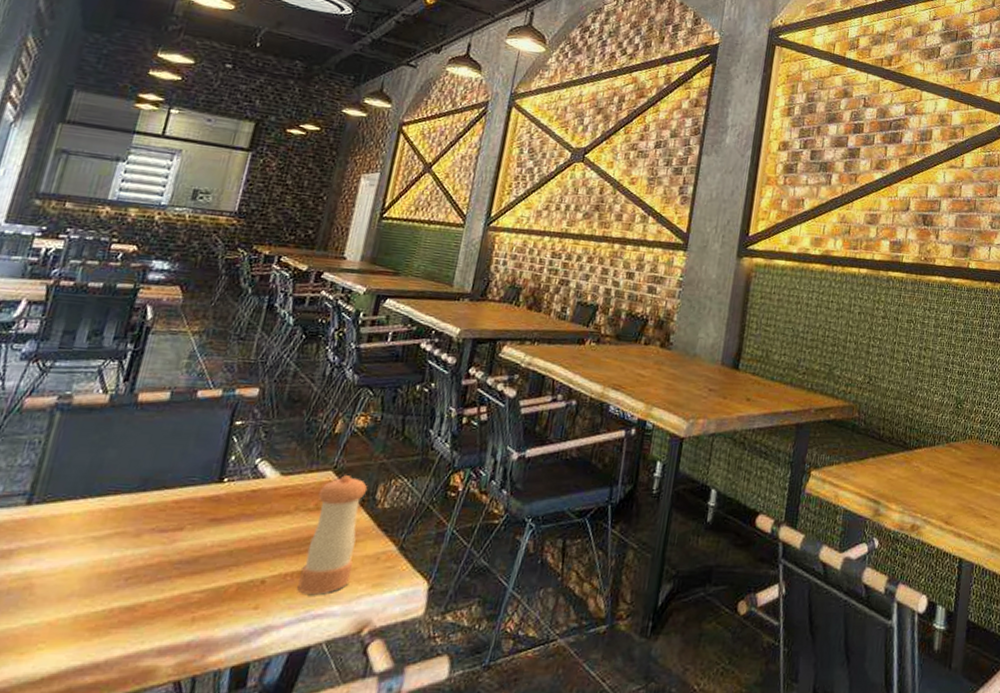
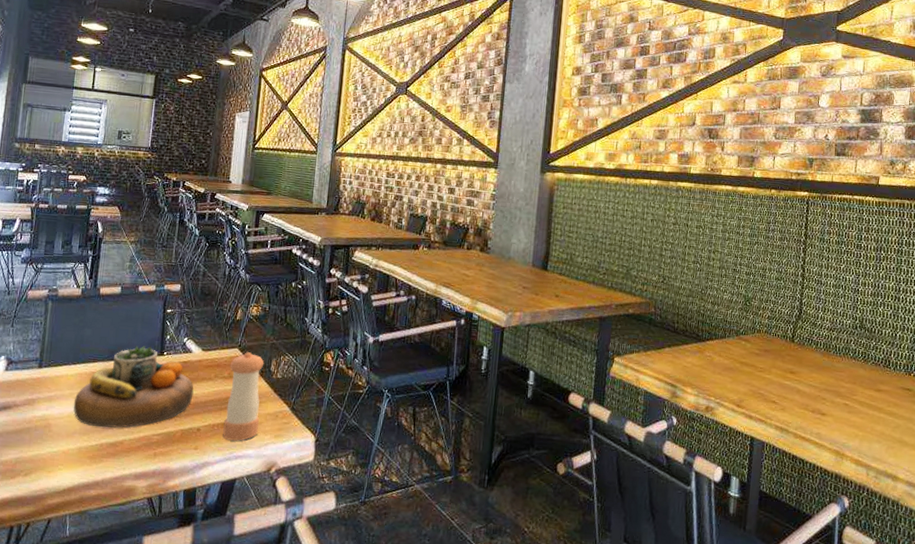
decorative bowl: none [73,469,263,586] -> present [73,345,194,428]

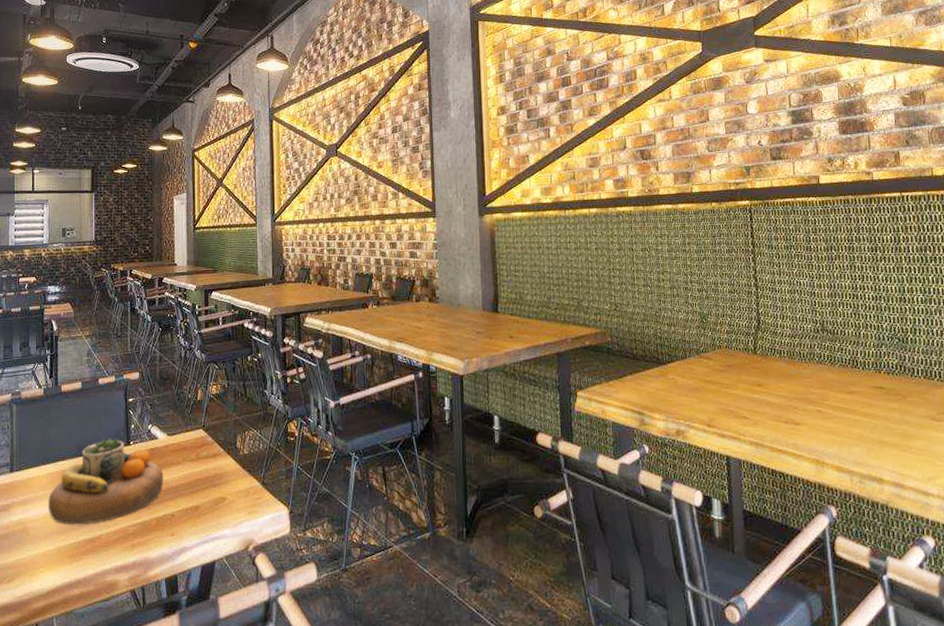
pepper shaker: present [223,352,264,442] -> none [196,431,232,524]

